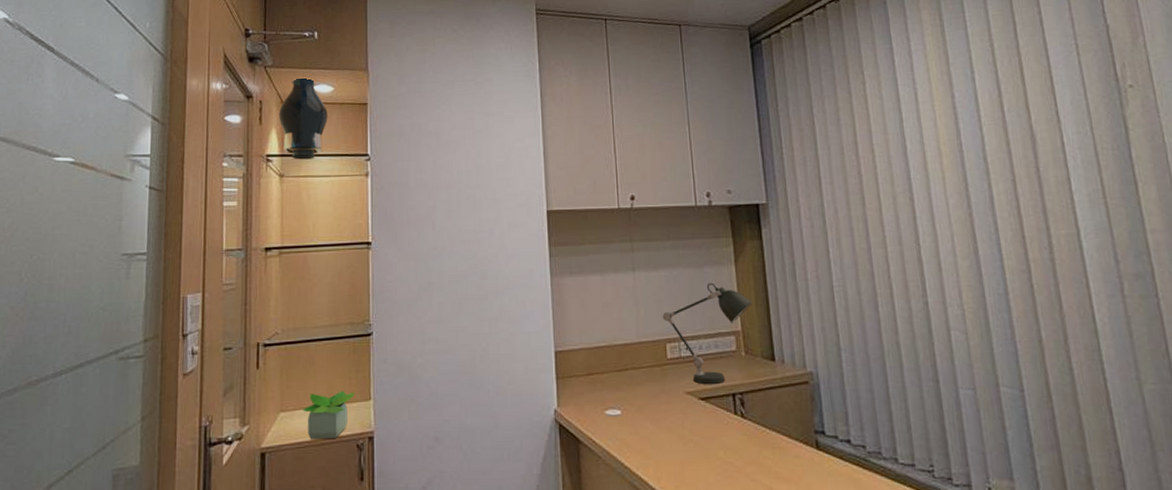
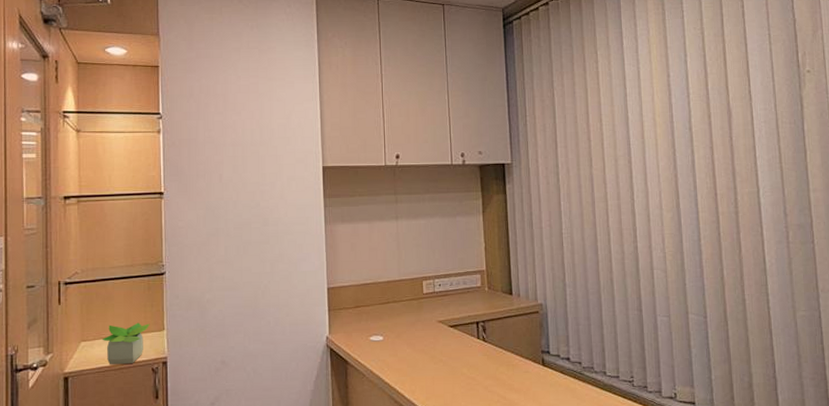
vase: present [279,78,328,160] -> none [74,40,121,117]
desk lamp: present [662,282,752,384] -> none [420,230,496,314]

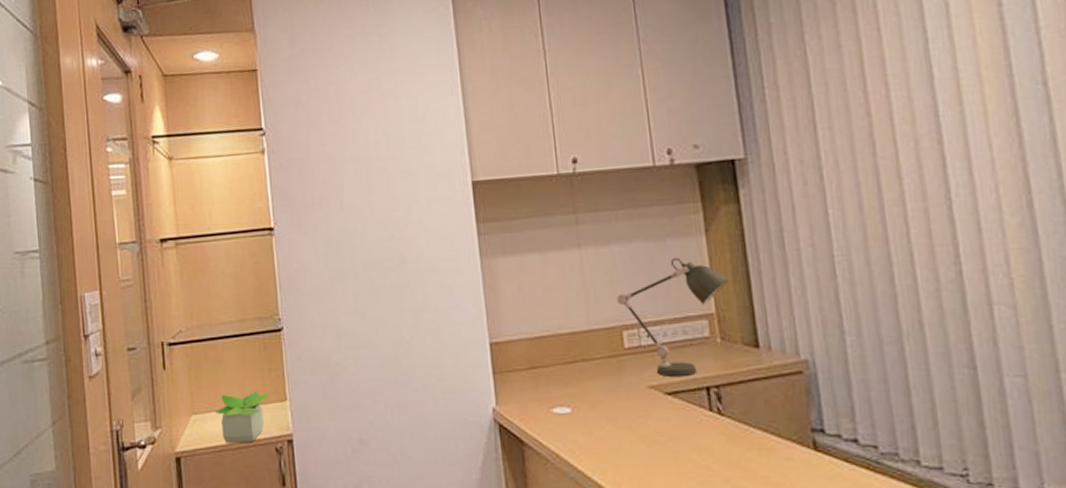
desk lamp: none [420,230,496,314] -> present [616,257,729,377]

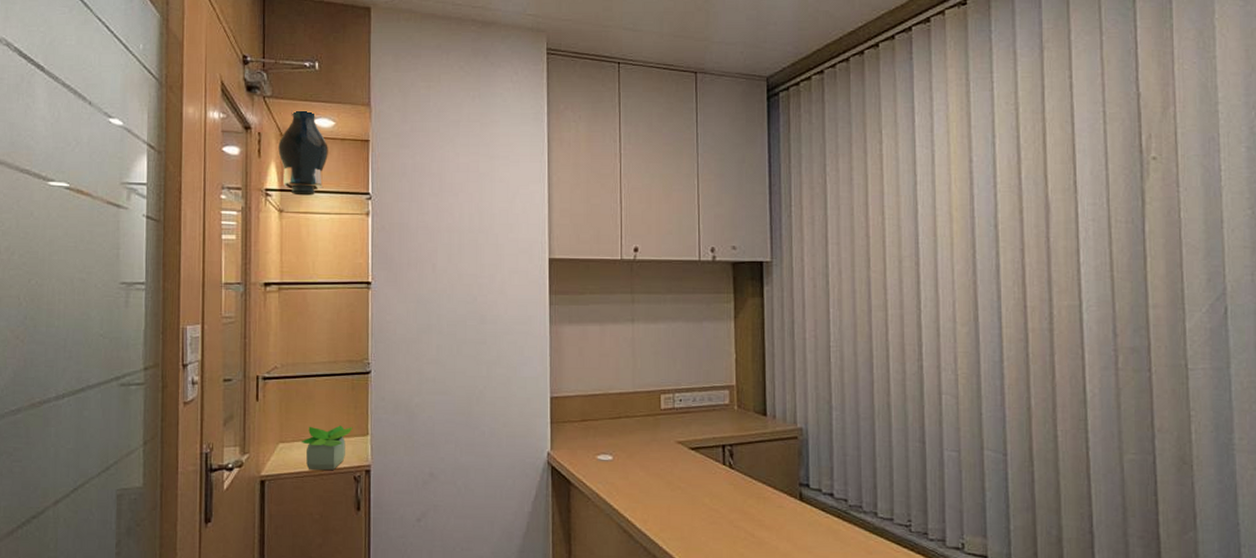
vase: none [161,46,215,140] -> present [278,110,328,196]
desk lamp: present [616,257,729,377] -> none [658,337,749,435]

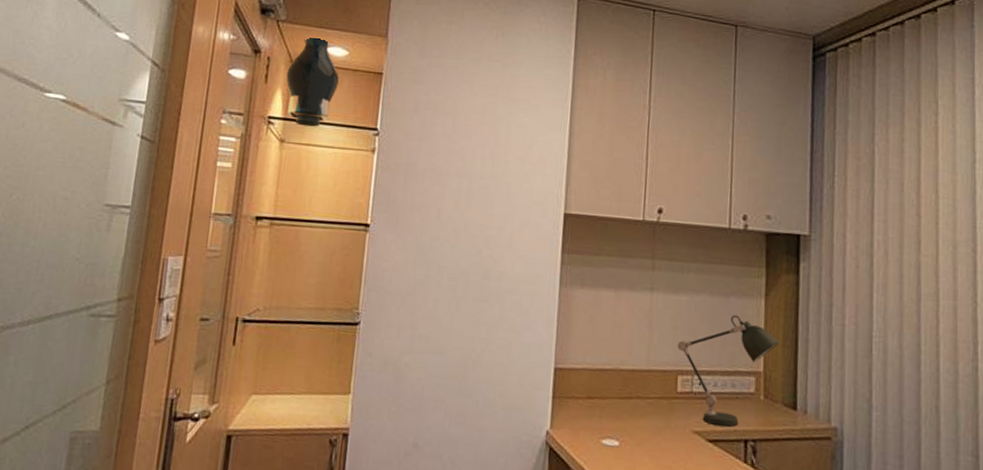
potted plant: present [301,425,353,471] -> none [276,378,335,430]
desk lamp: none [658,337,749,435] -> present [677,314,779,427]

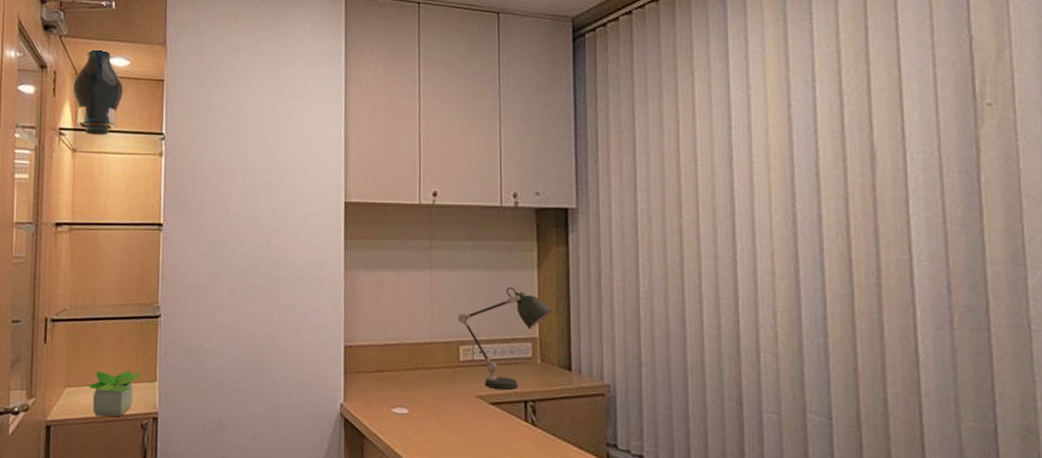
potted plant: none [276,378,335,430] -> present [88,370,141,417]

